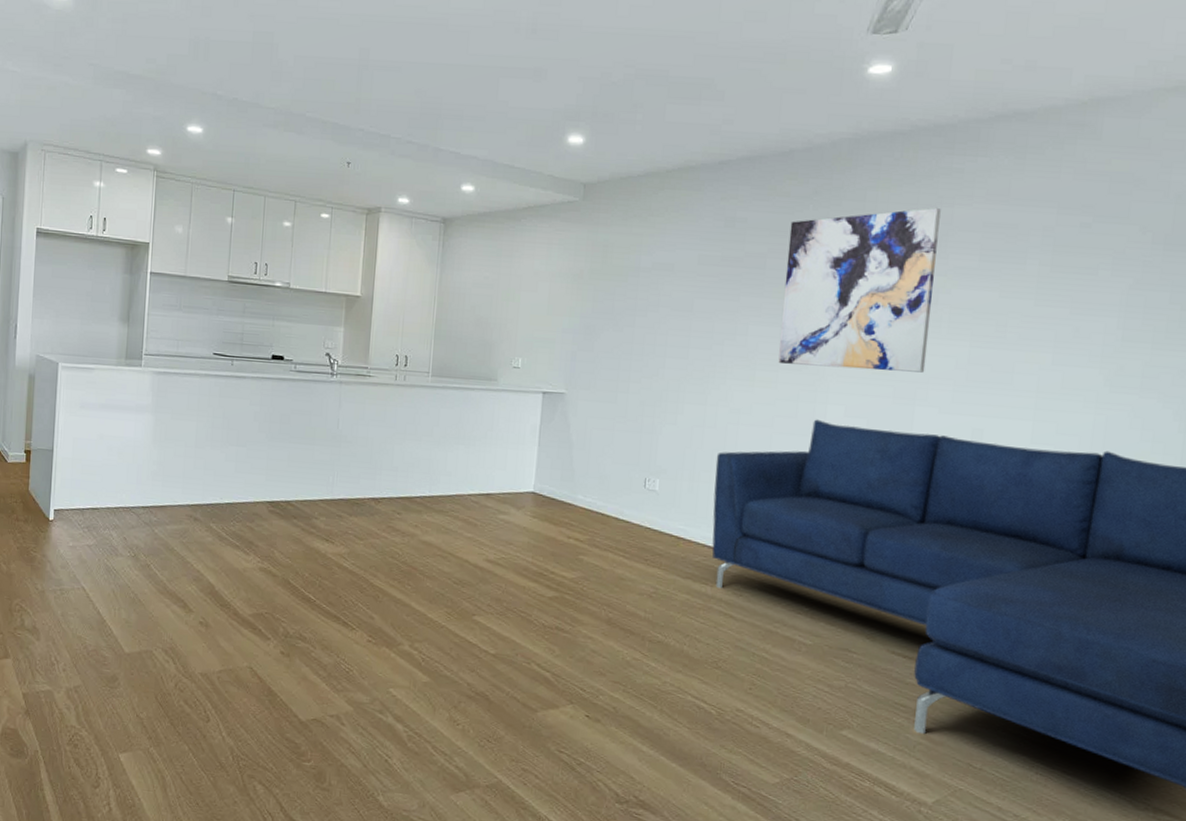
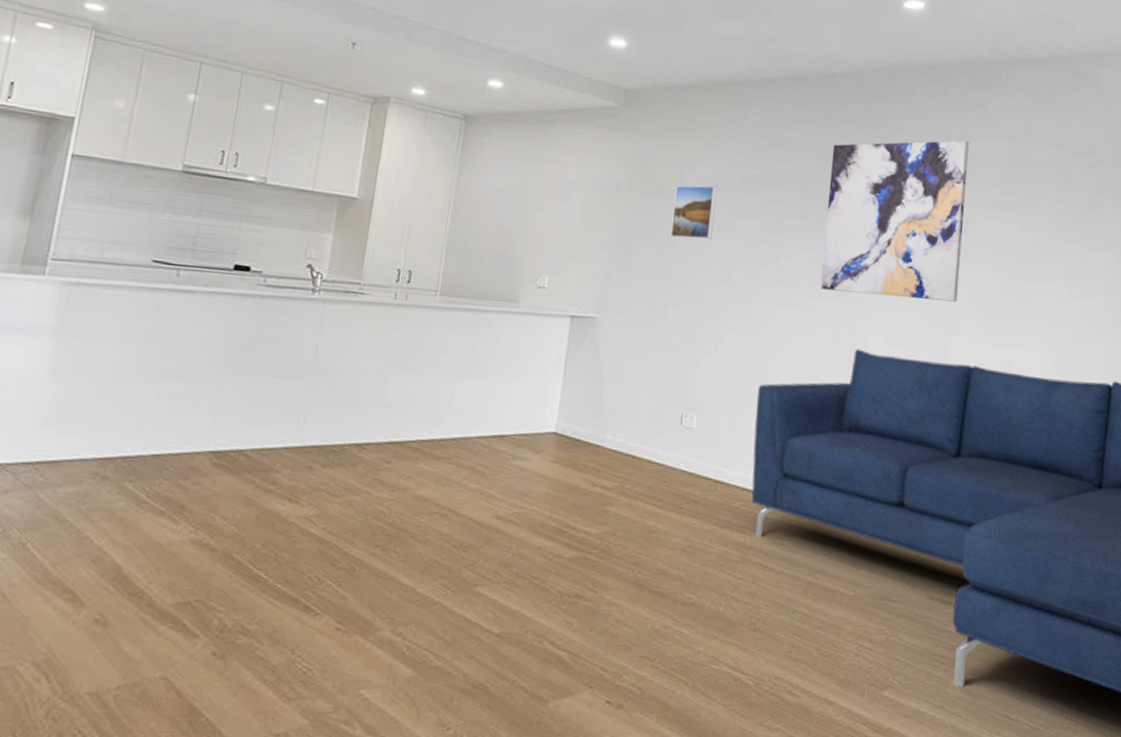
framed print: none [630,269,674,320] -> present [670,185,717,240]

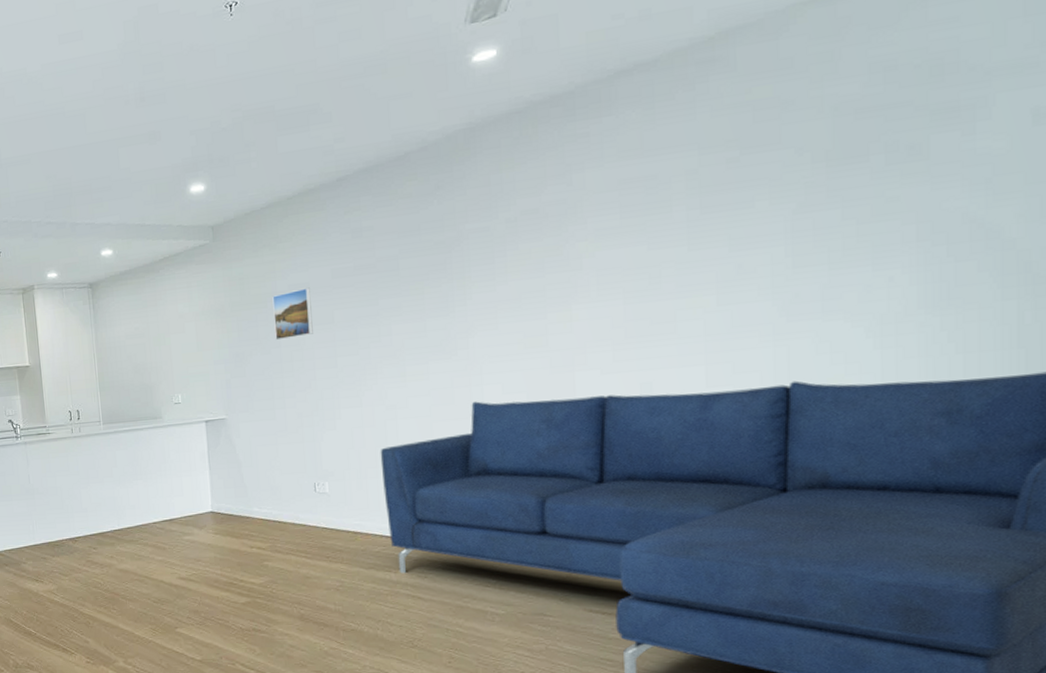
wall art: present [821,140,969,302] -> none [417,175,580,355]

